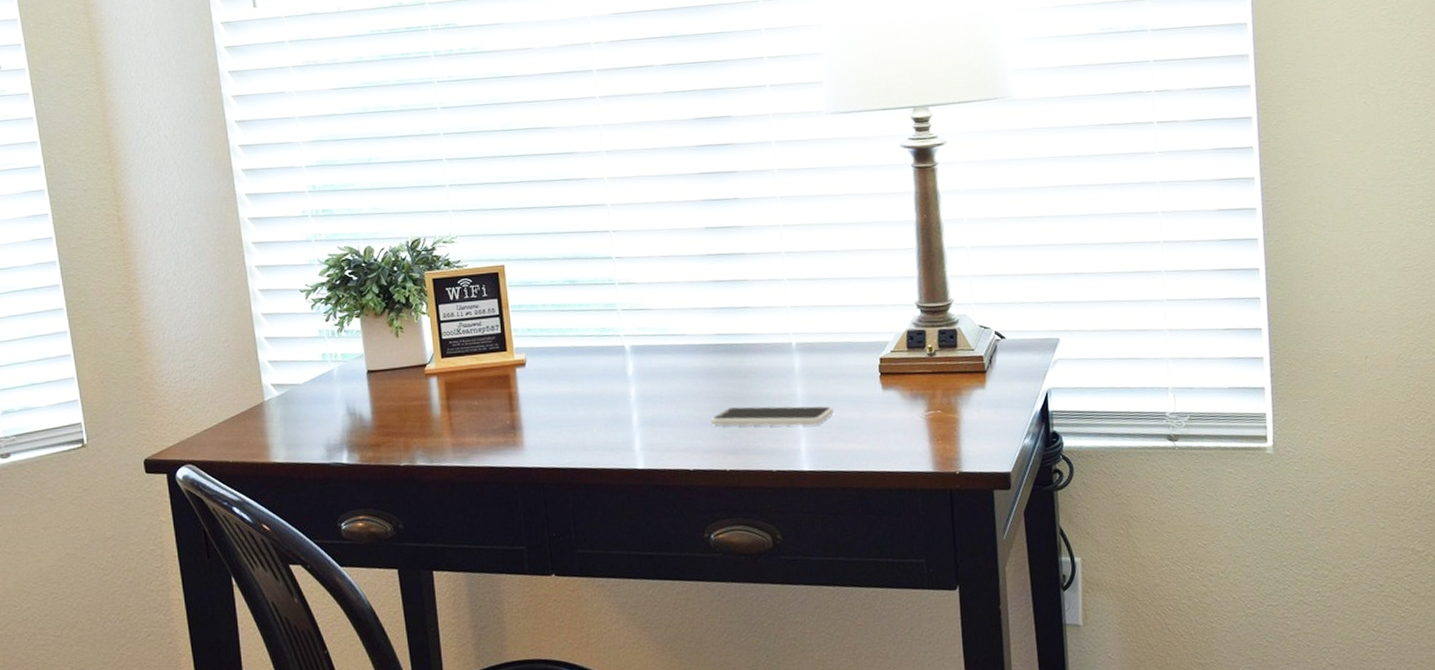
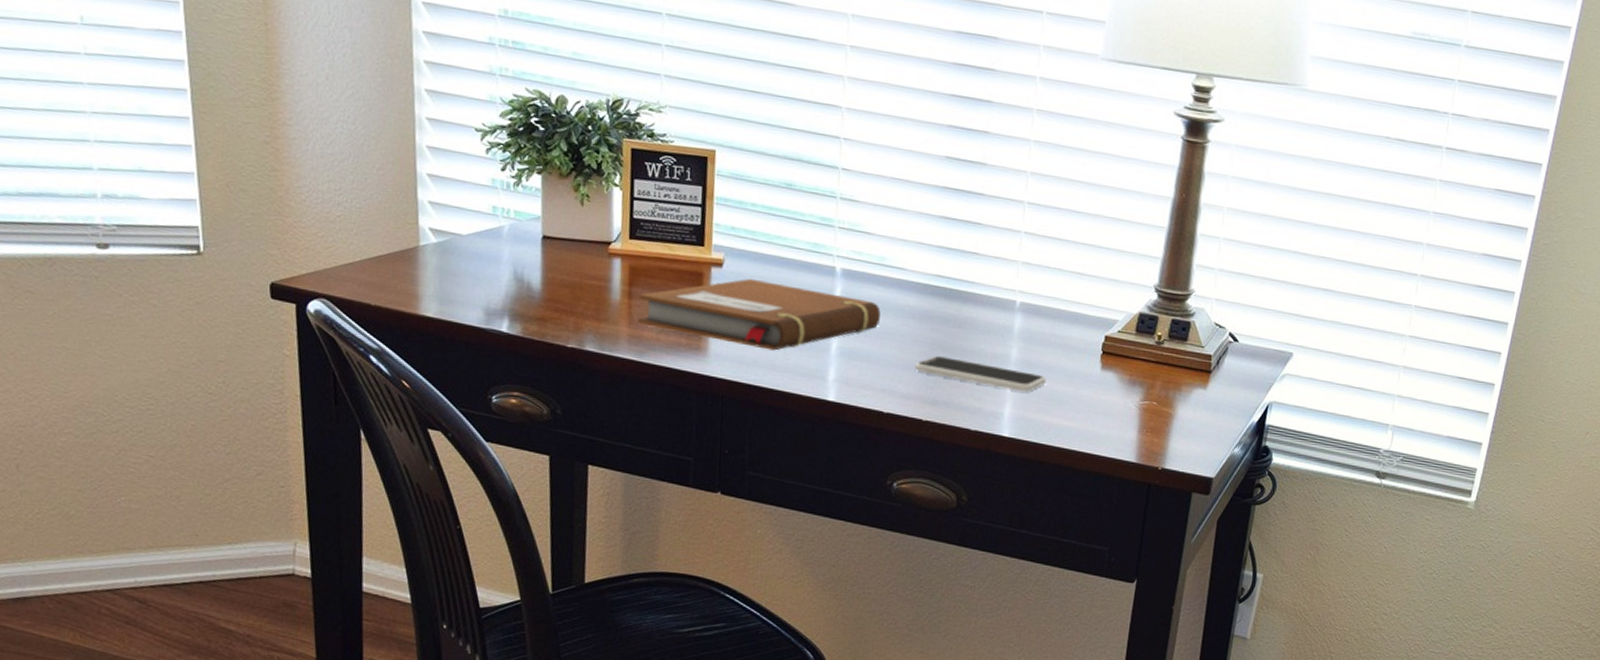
notebook: none [456,369,672,433] -> present [638,278,881,351]

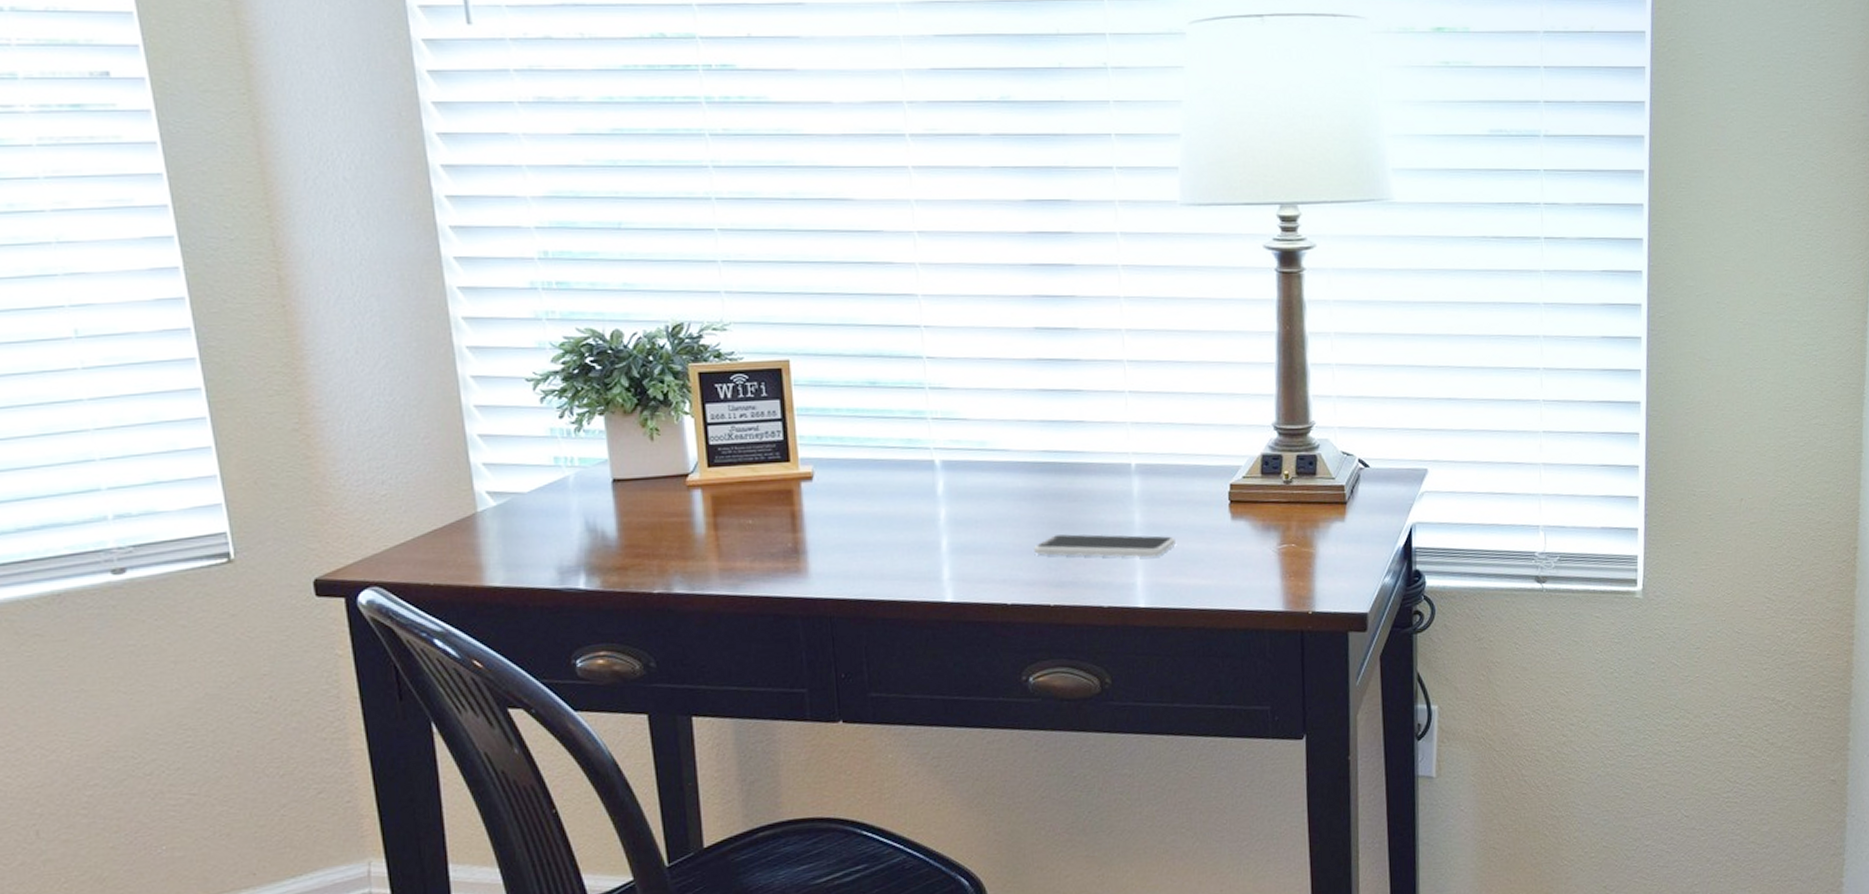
notebook: present [638,278,881,351] -> none [725,487,990,559]

